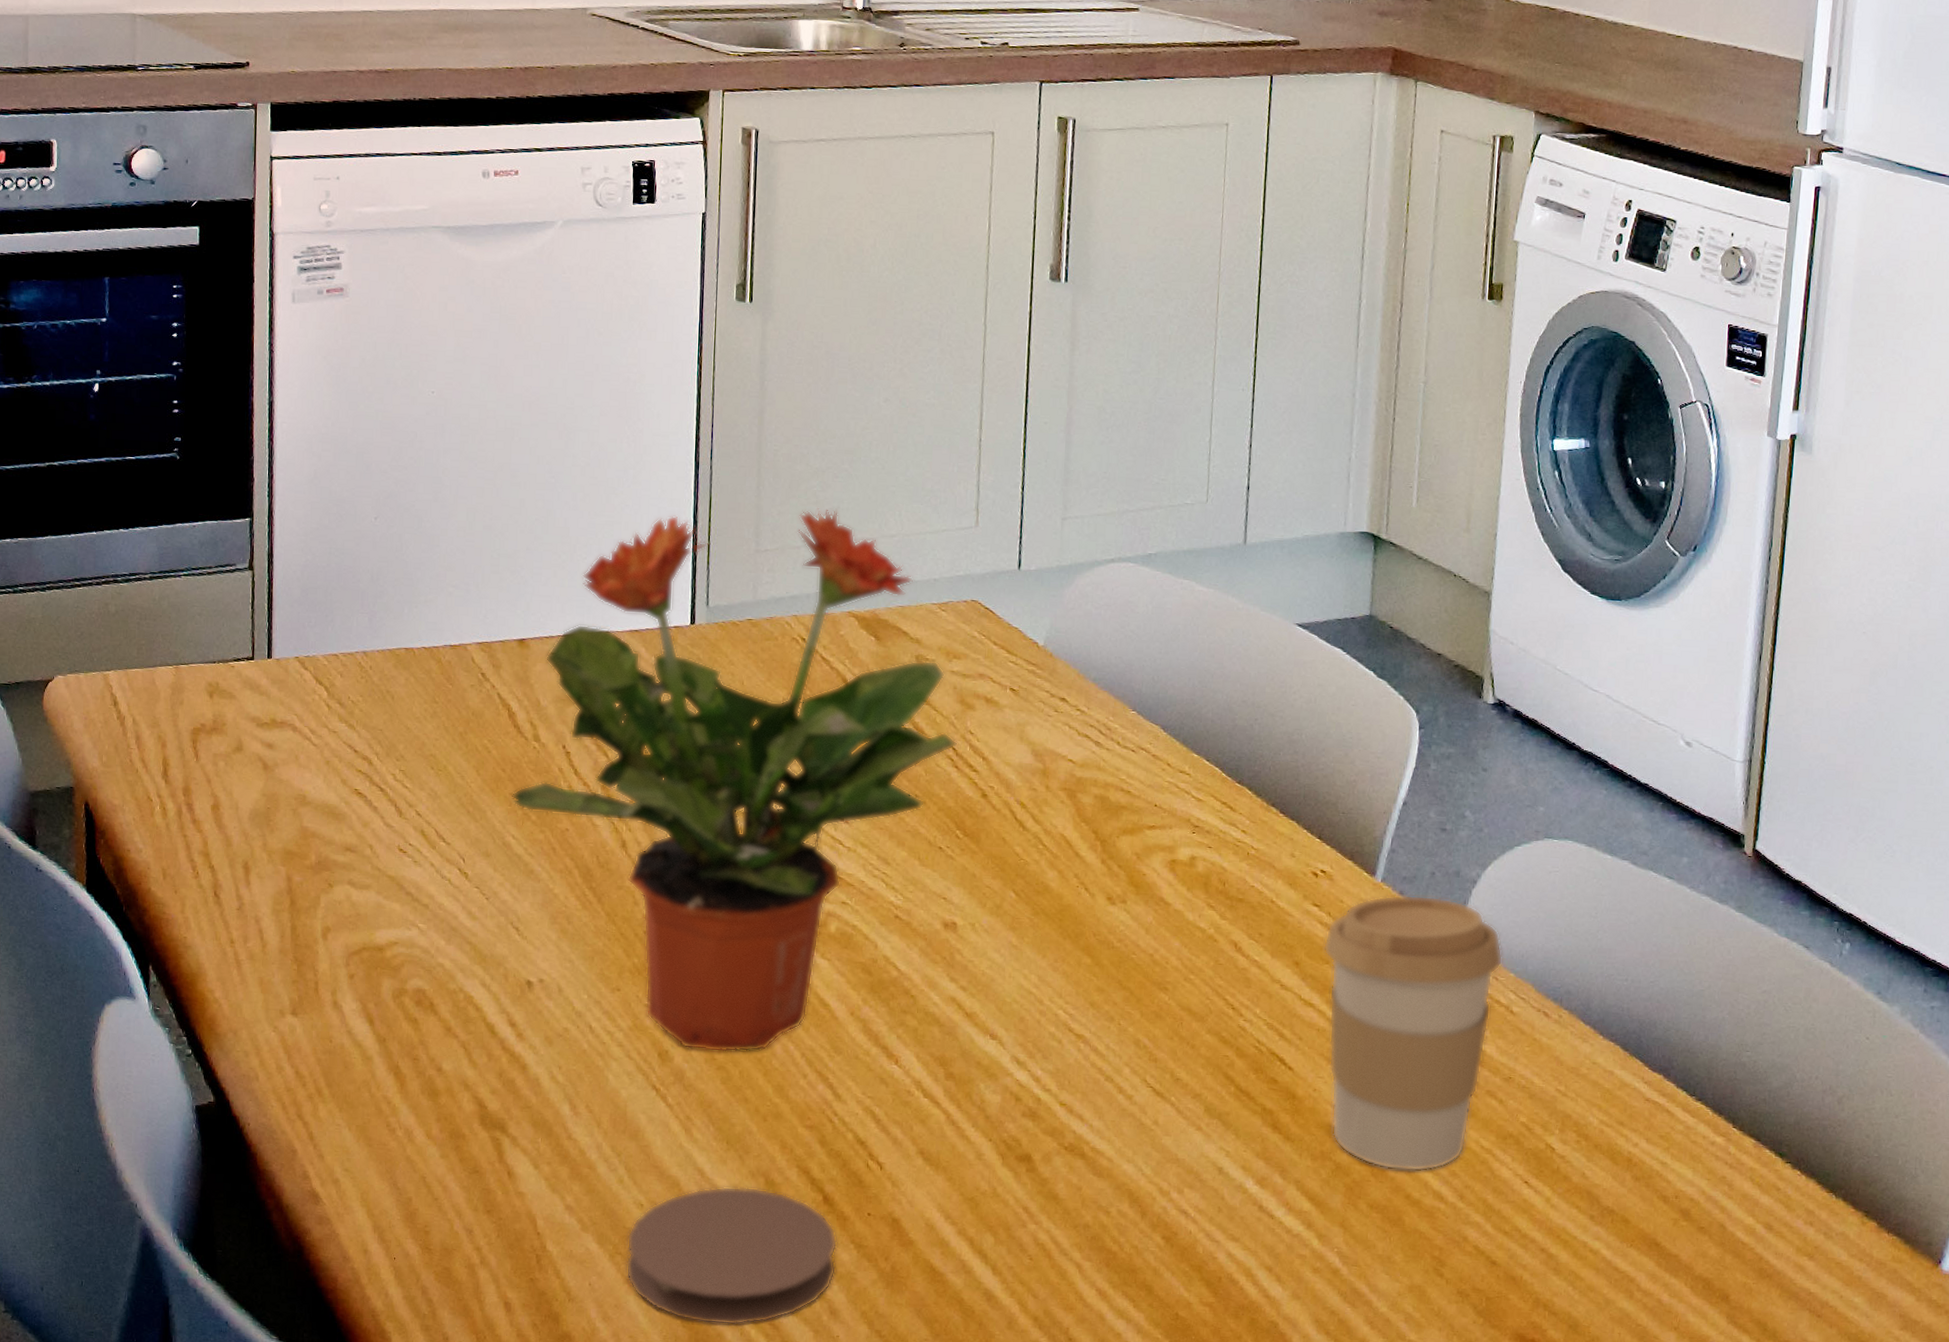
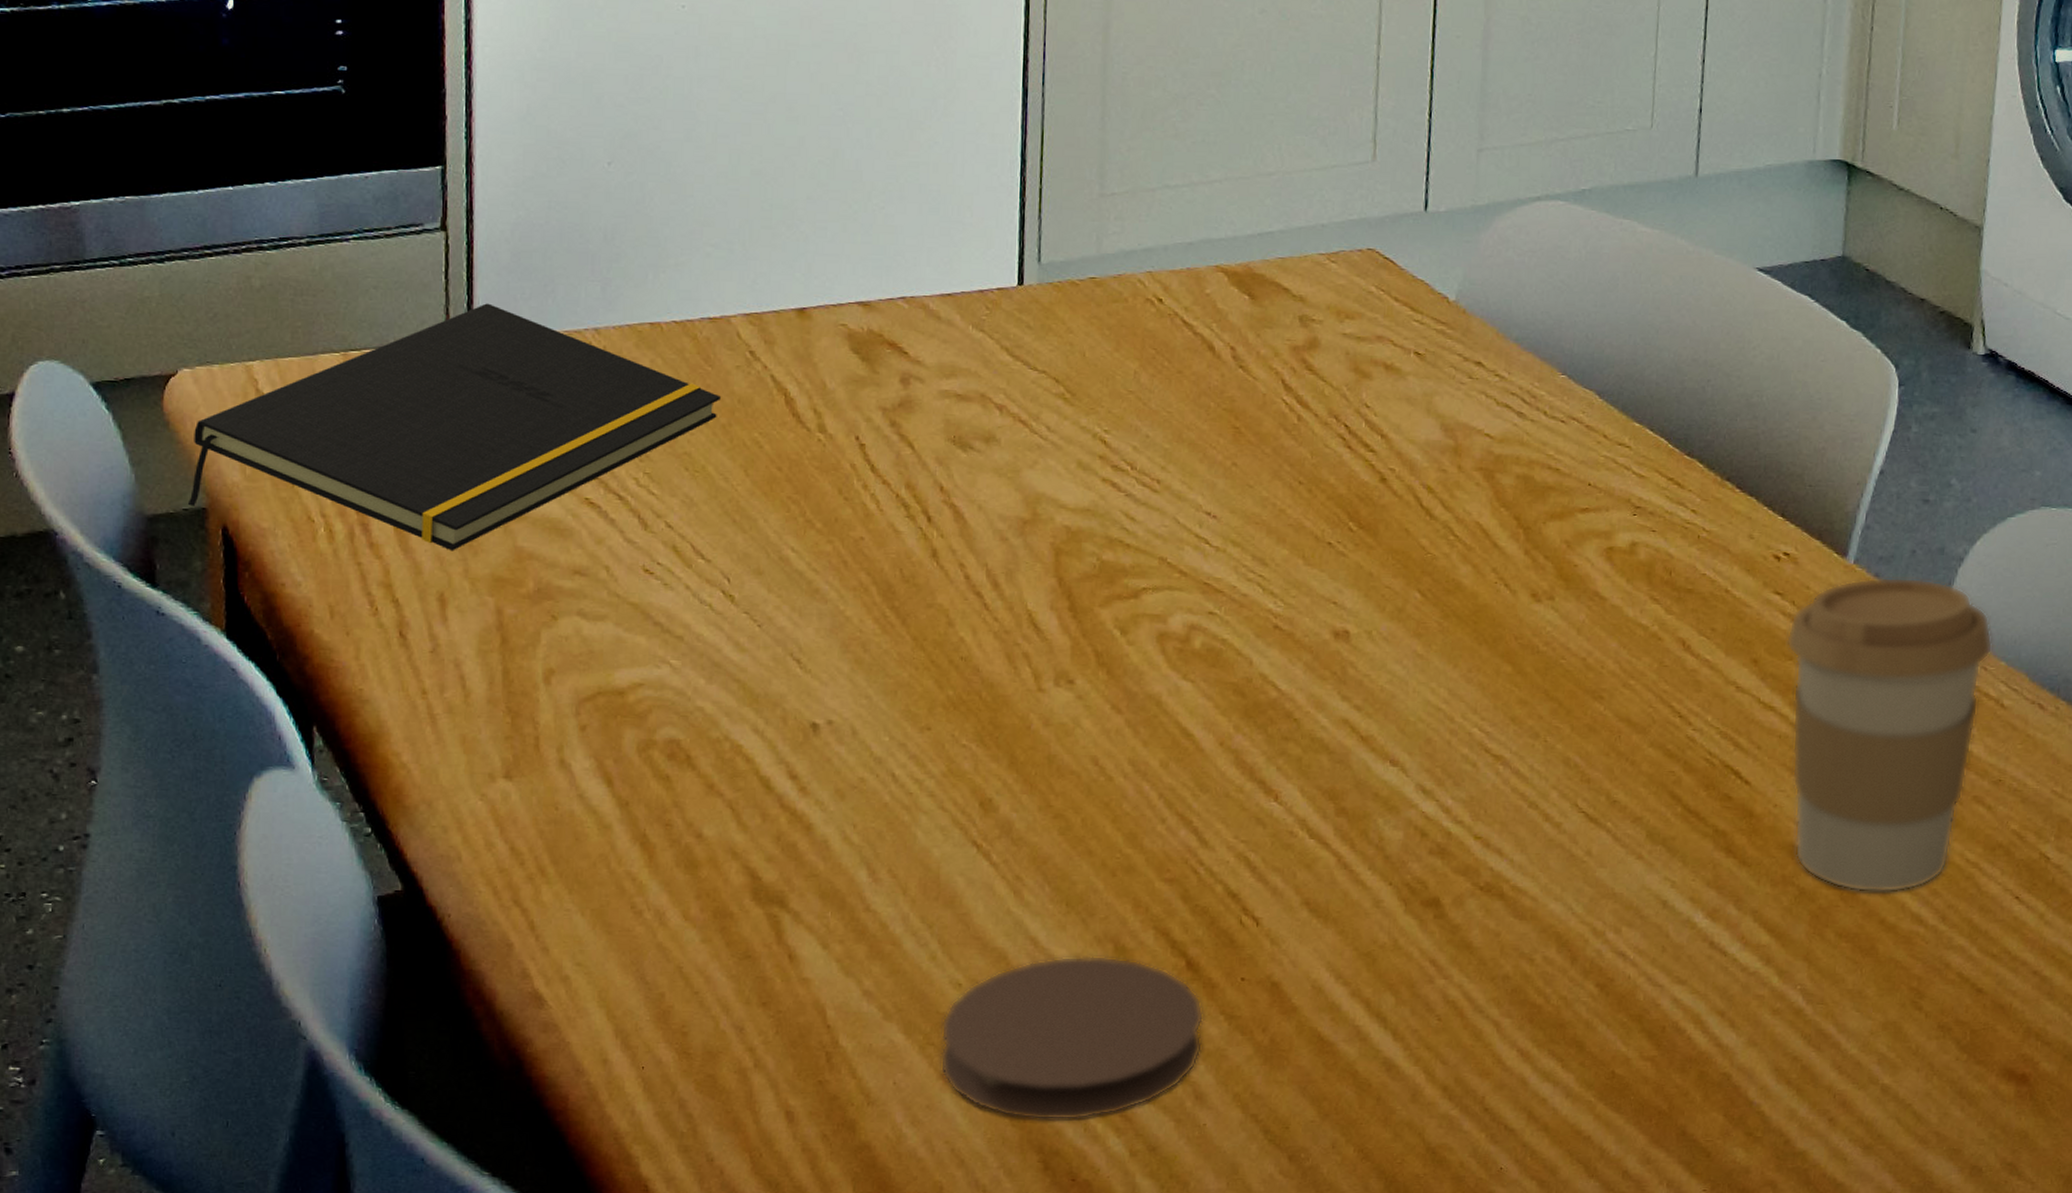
notepad: none [59,629,459,828] -> present [187,303,721,550]
potted plant: present [512,508,957,1053] -> none [790,142,1350,798]

